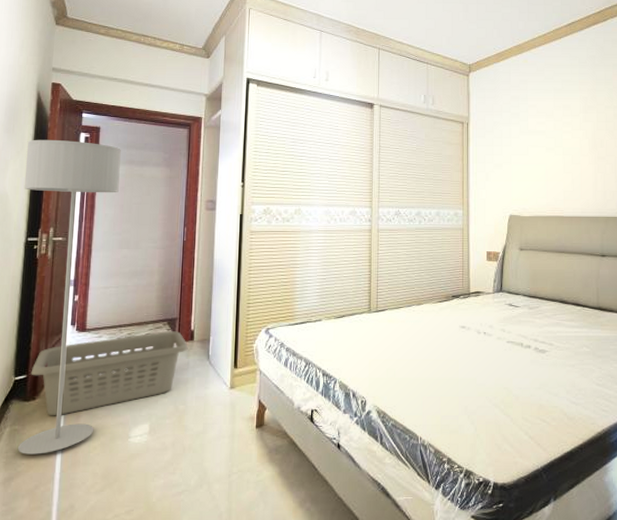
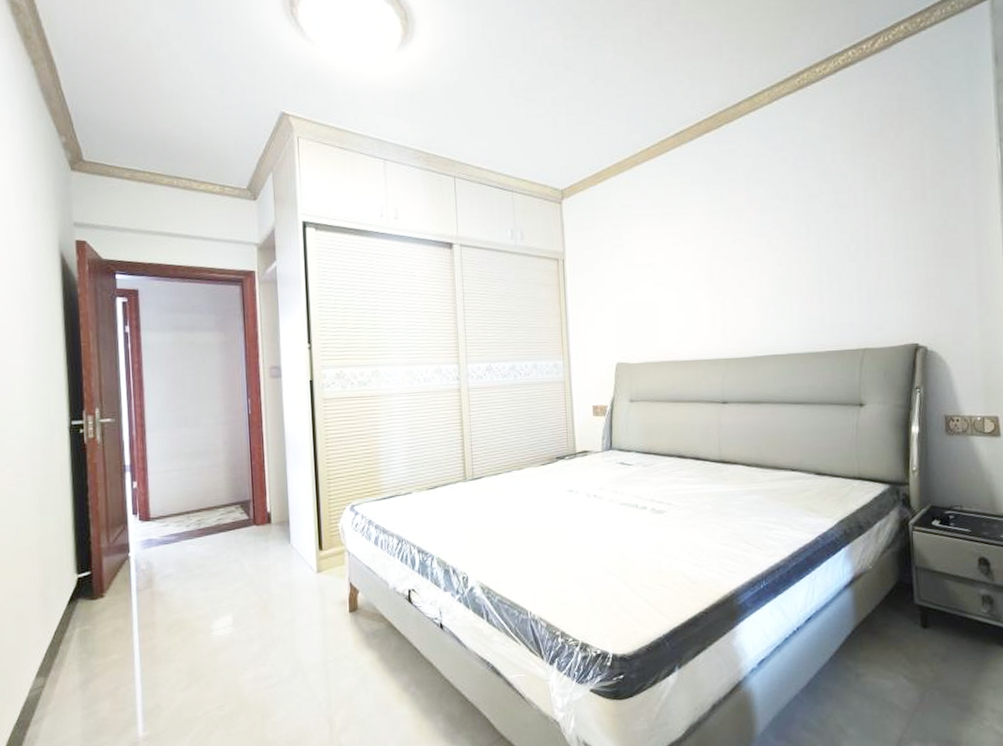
floor lamp: present [17,139,121,455] -> none [56,307,172,655]
laundry basket: present [31,331,188,416] -> none [94,514,266,614]

